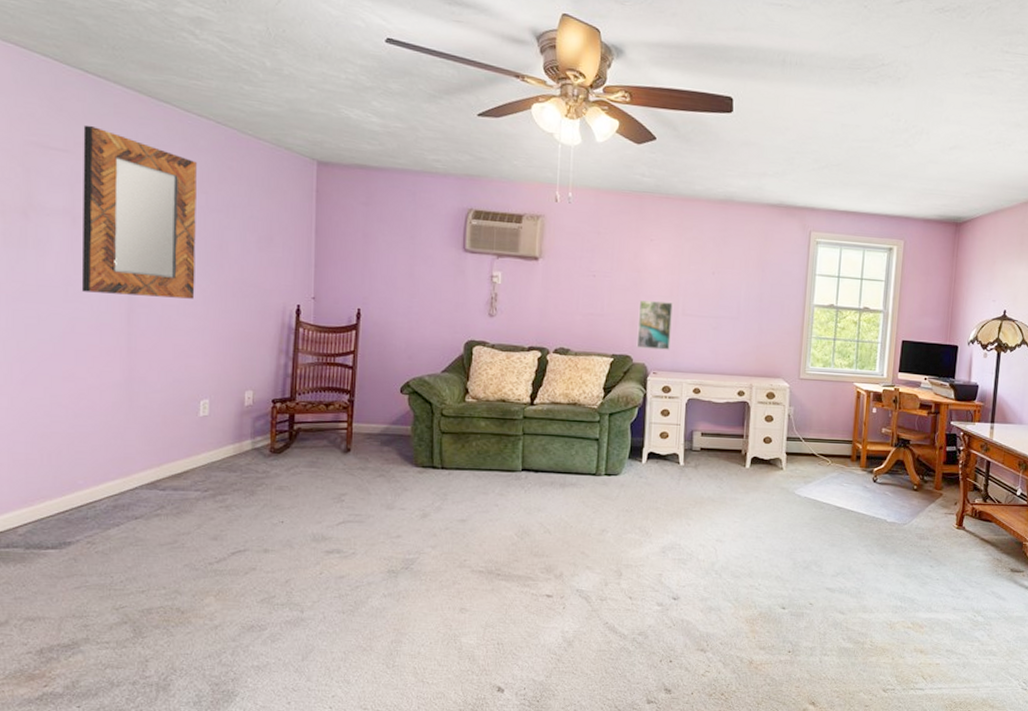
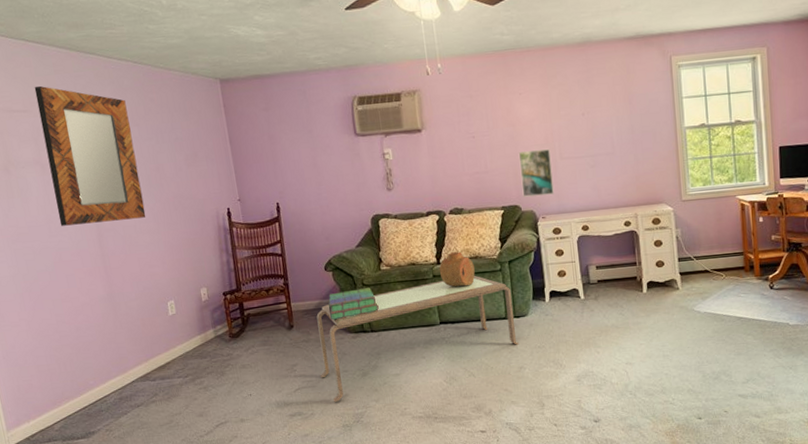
coffee table: none [371,423,607,543] -> present [316,275,520,402]
stack of books: none [396,418,455,450] -> present [328,288,379,320]
vase: none [531,394,571,434] -> present [439,252,475,287]

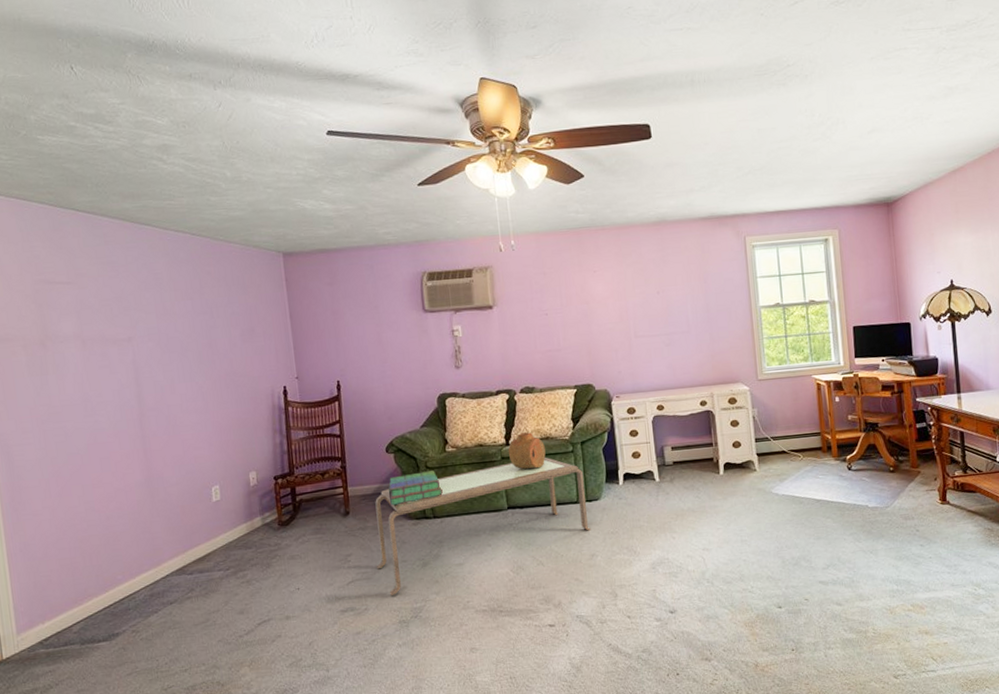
home mirror: present [34,85,146,226] -> none [81,256,194,405]
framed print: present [518,149,554,197] -> none [592,327,628,376]

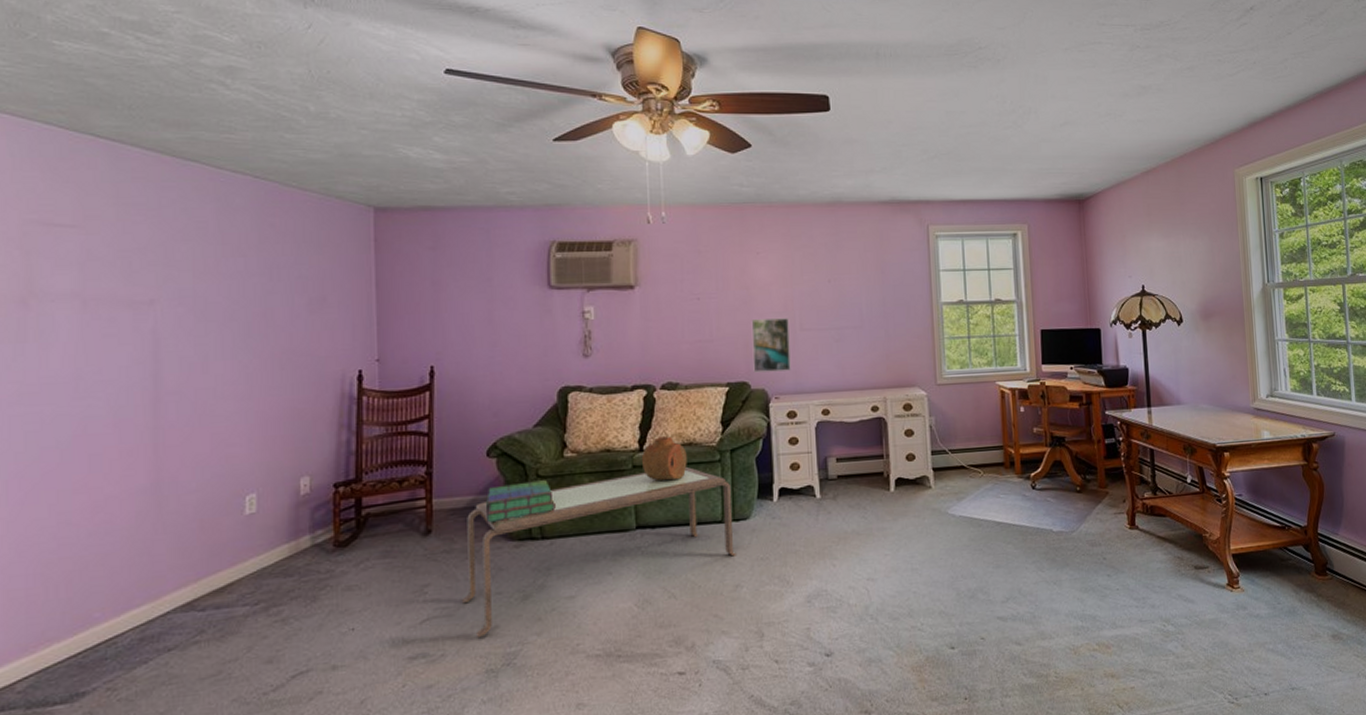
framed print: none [592,327,628,376] -> present [751,318,791,373]

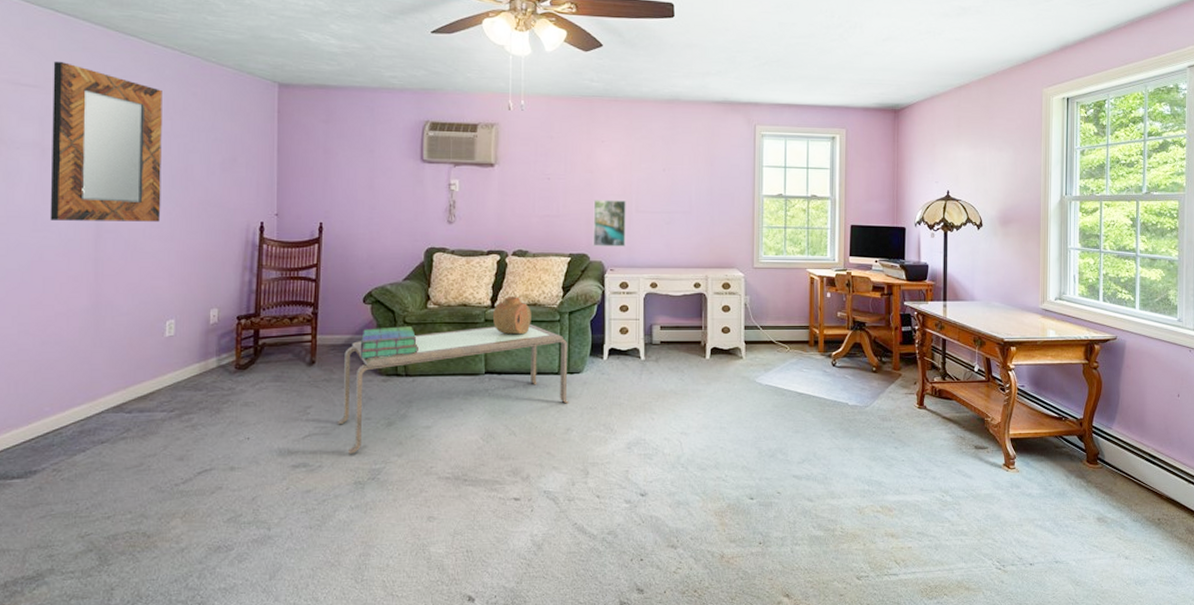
home mirror: none [94,194,235,385] -> present [50,61,162,222]

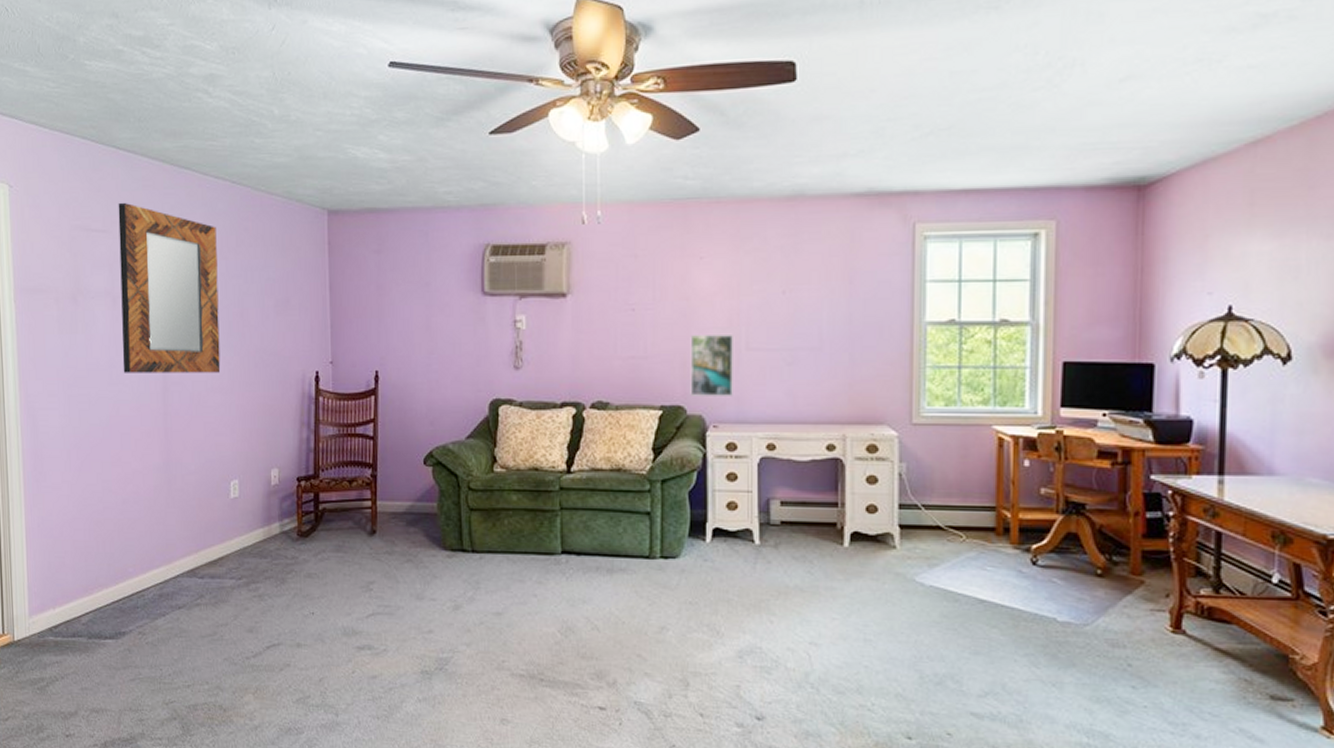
coffee table: present [337,323,570,454] -> none [400,493,665,639]
stack of books: present [360,326,418,359] -> none [422,493,485,531]
vase: present [492,297,531,335] -> none [568,459,615,507]

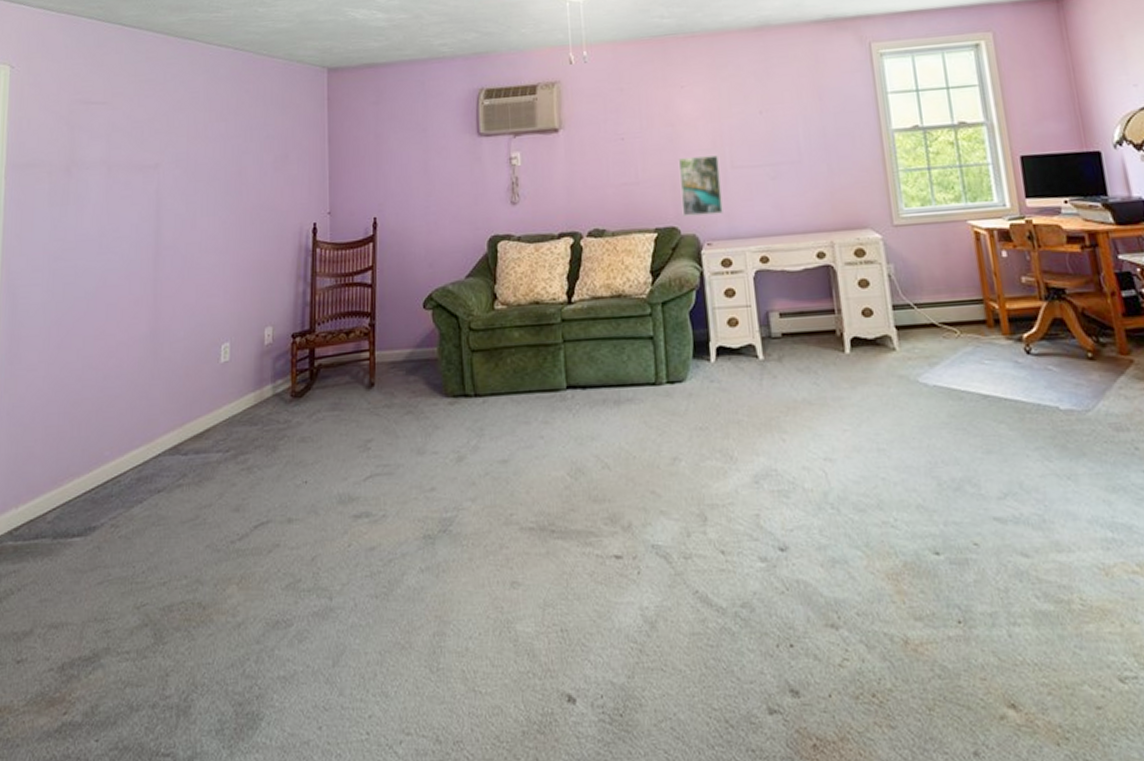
home mirror: present [118,202,221,373] -> none [113,74,217,241]

